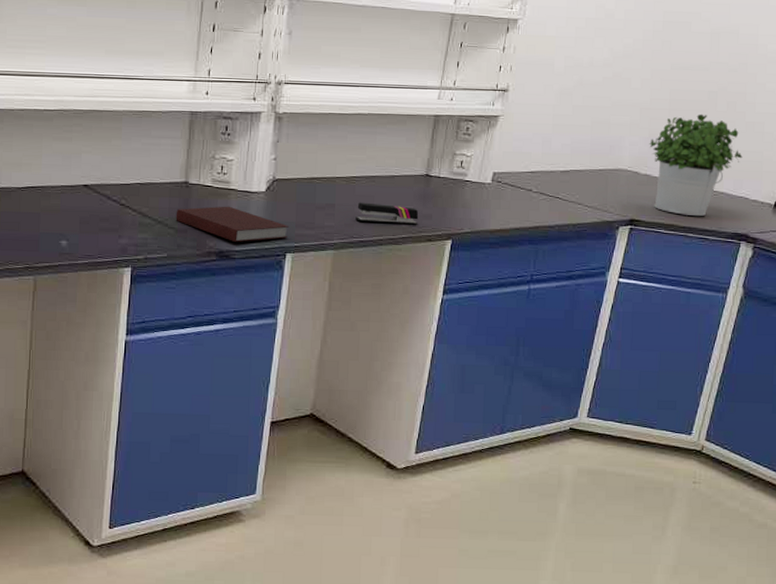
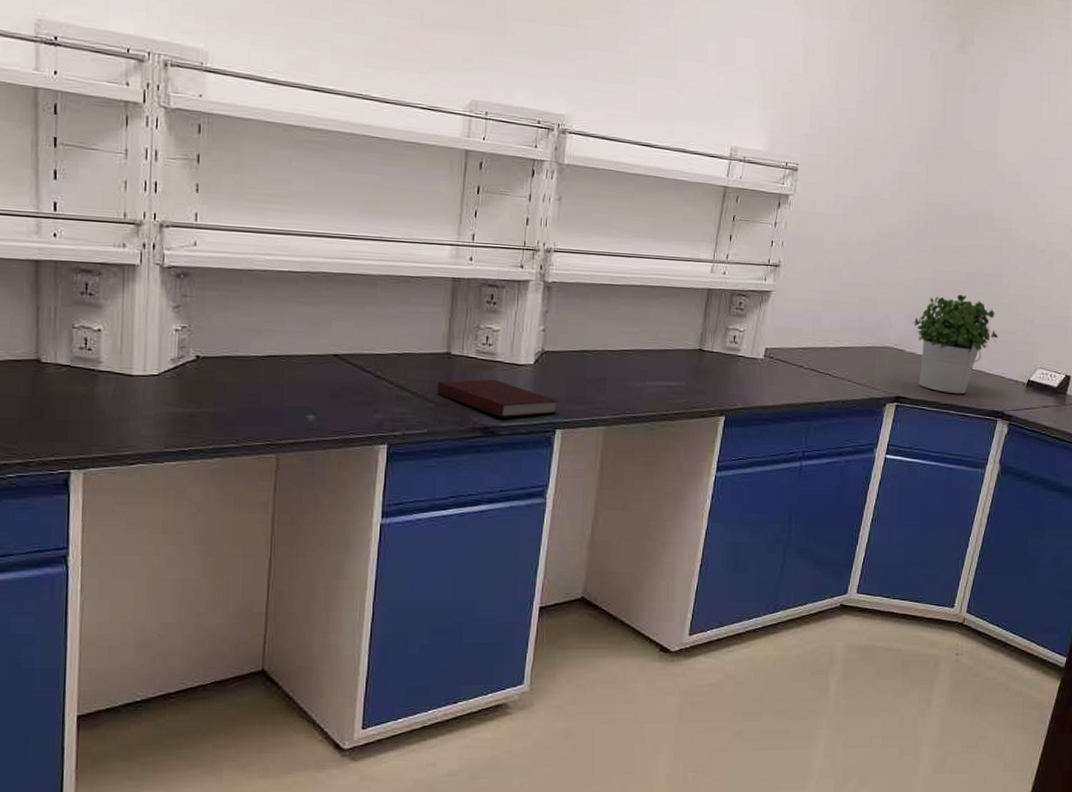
stapler: present [355,202,419,225] -> none [628,376,692,401]

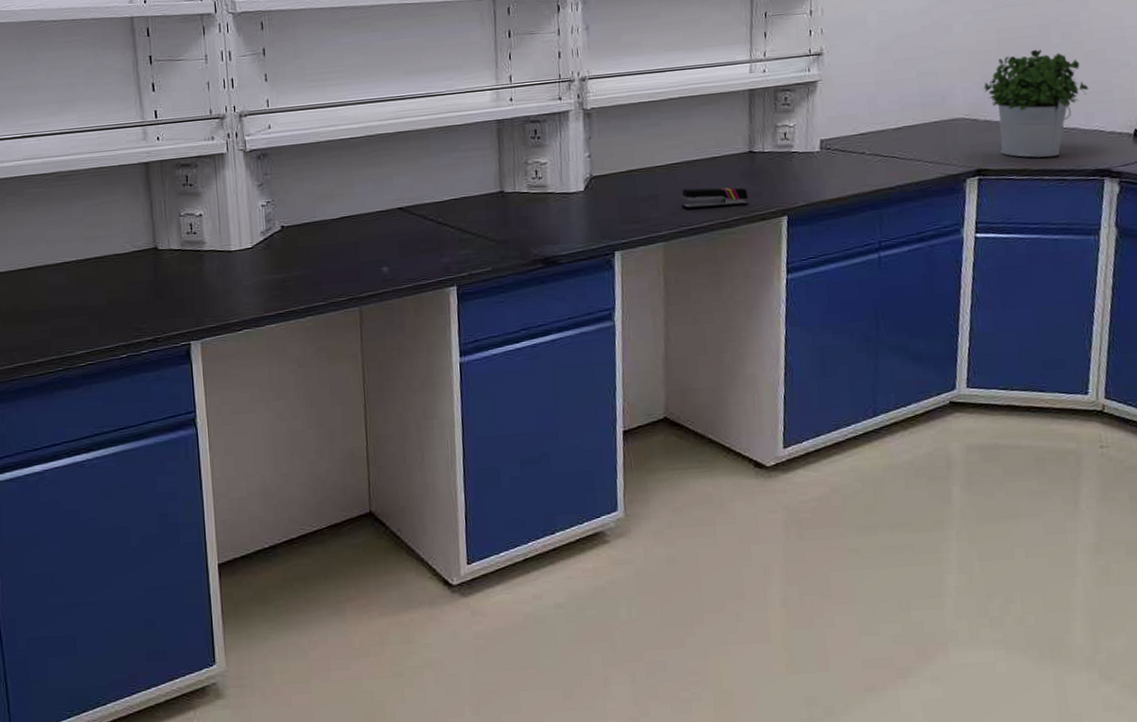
notebook: present [436,379,559,418] -> none [495,210,614,247]
stapler: none [628,376,692,401] -> present [682,187,749,209]

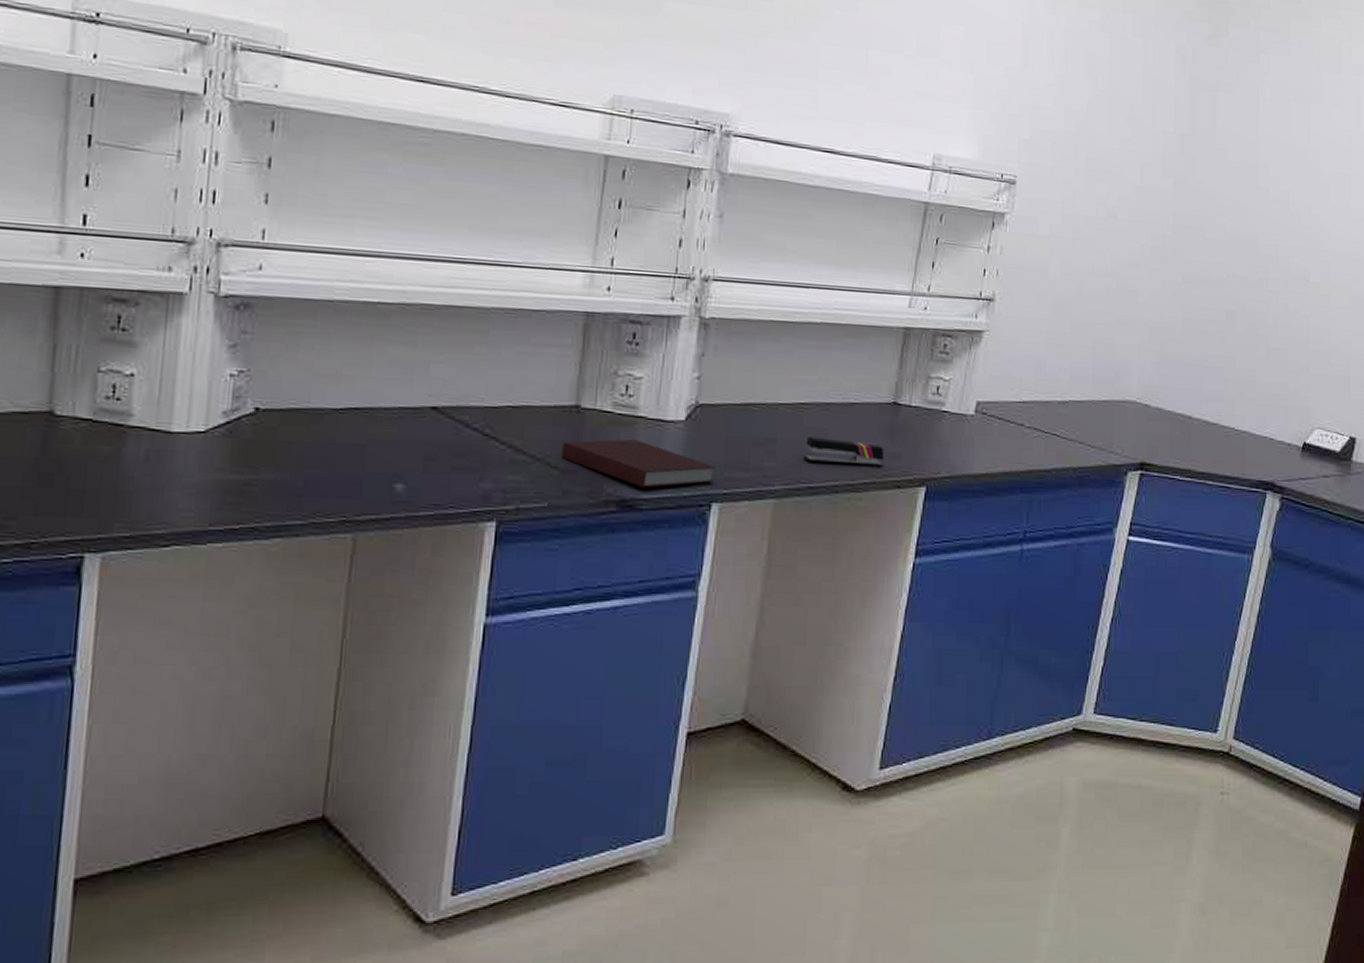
notebook: none [495,210,614,247] -> present [561,438,716,489]
potted plant: present [982,49,1089,158] -> none [1159,336,1266,461]

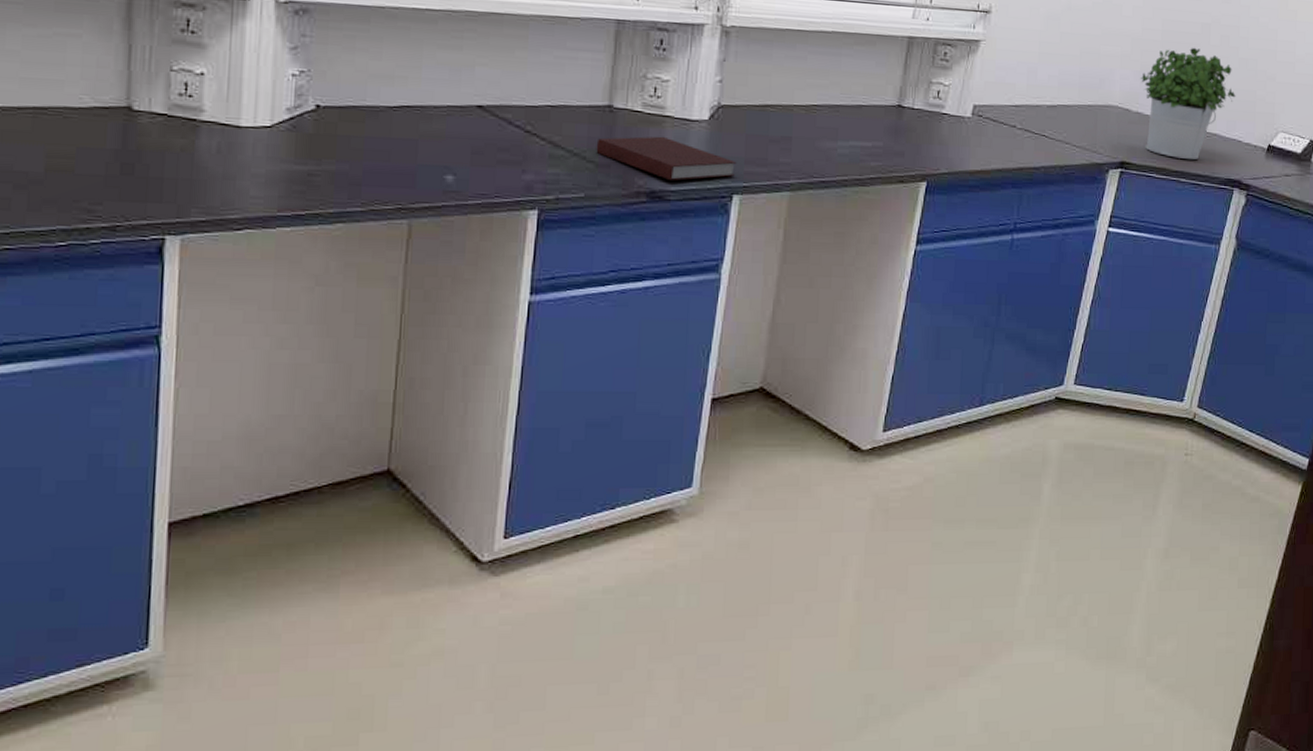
stapler: present [803,436,885,467] -> none [816,135,890,164]
potted plant: none [1159,336,1266,461] -> present [1140,47,1236,160]

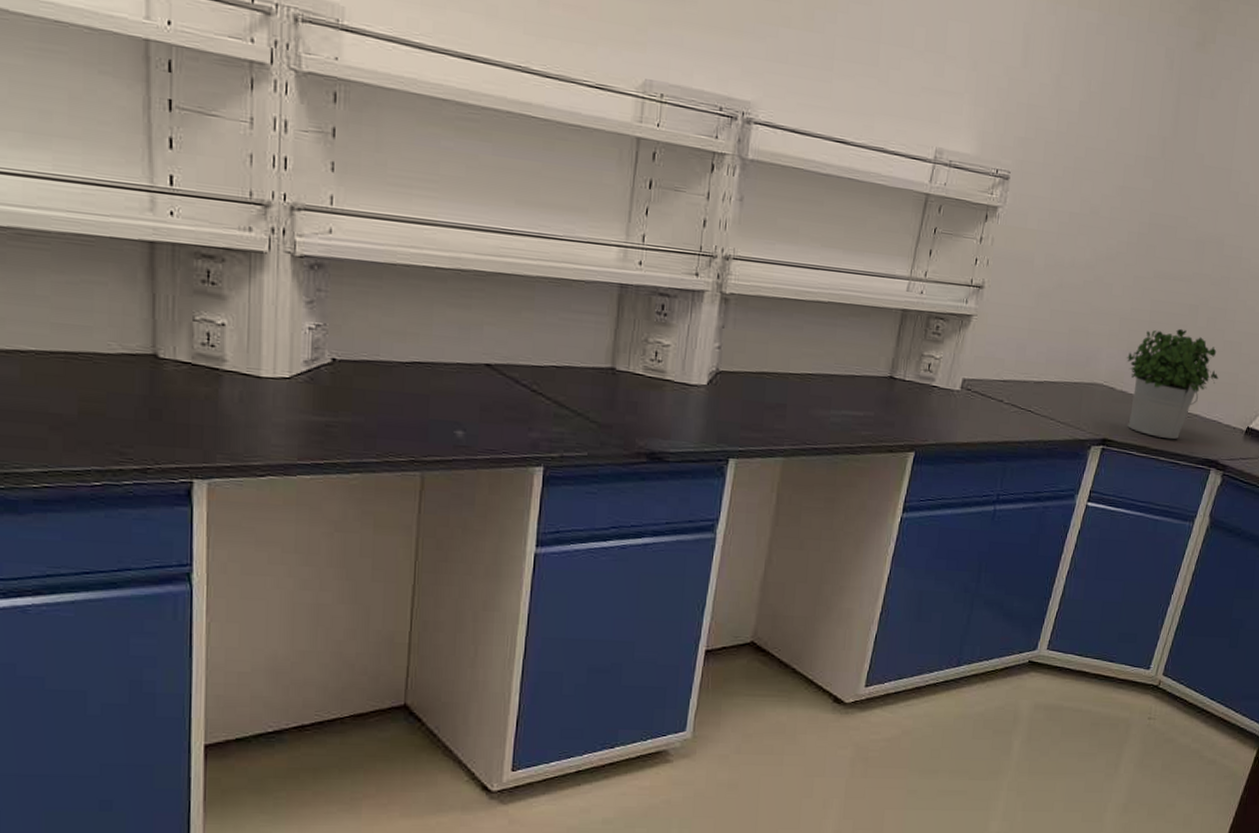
notebook: present [596,136,737,181] -> none [599,399,733,444]

